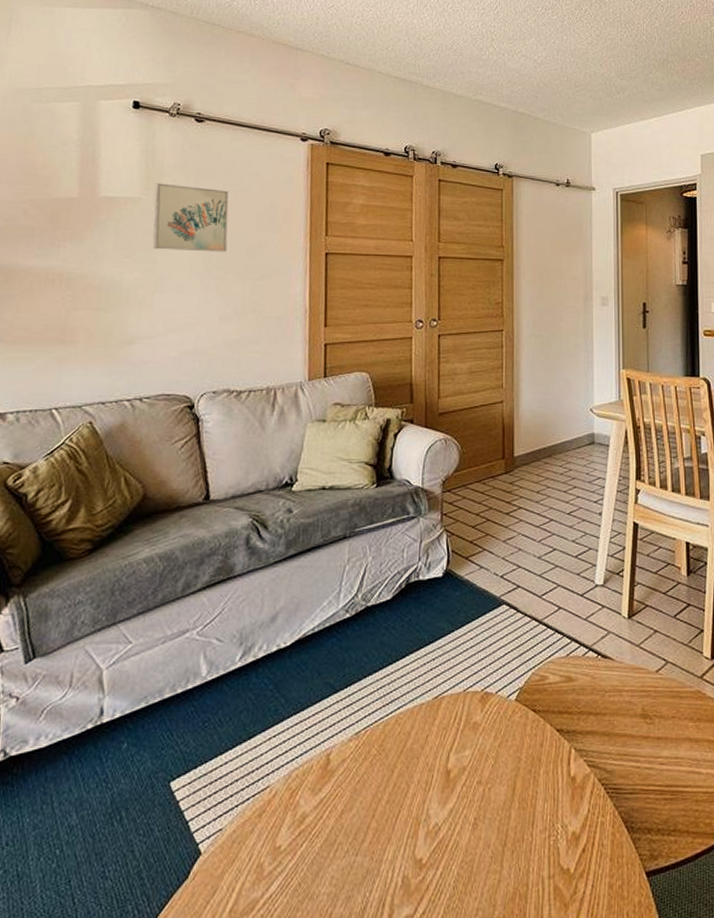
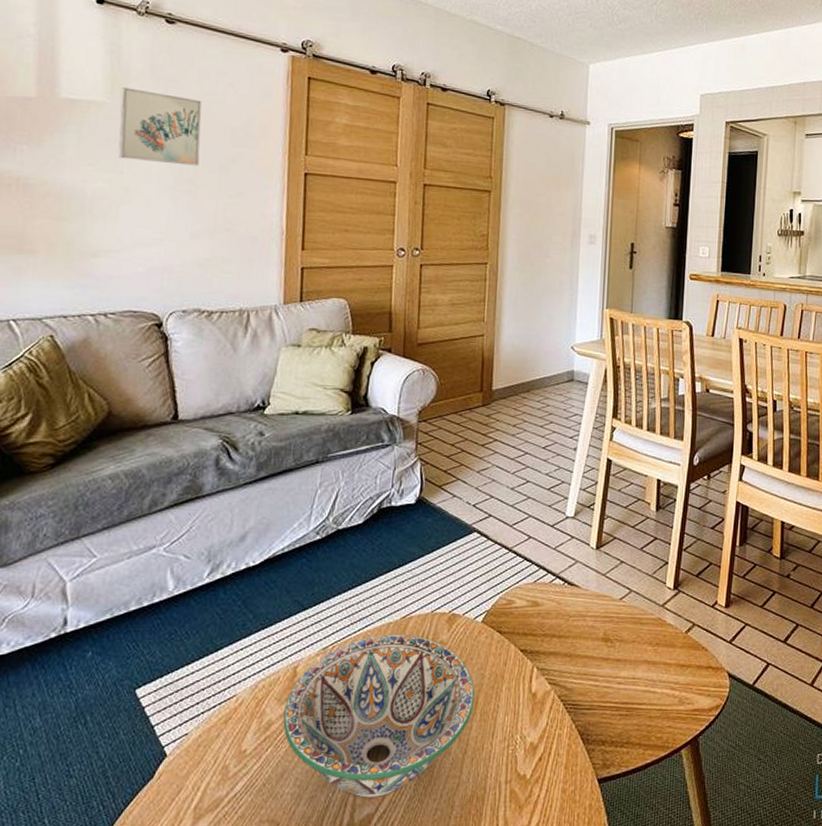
decorative bowl: none [317,715,512,897] -> present [283,634,475,798]

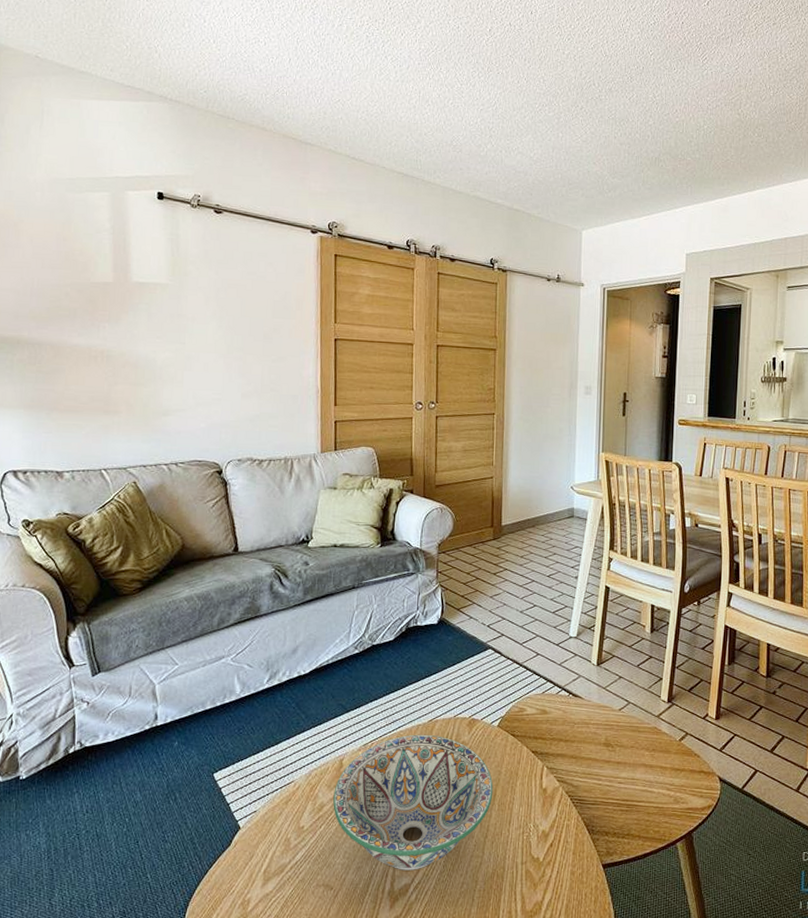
wall art: present [118,87,202,166] -> none [180,270,247,336]

